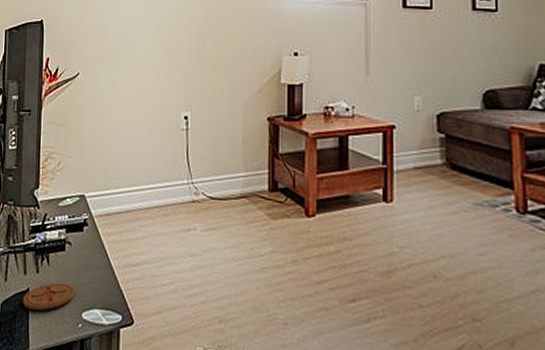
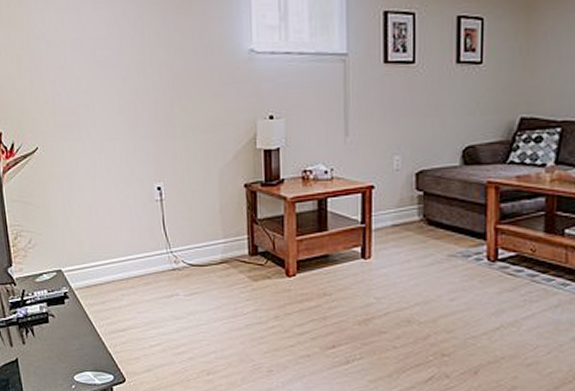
coaster: present [22,282,75,311] -> none [13,351,65,376]

